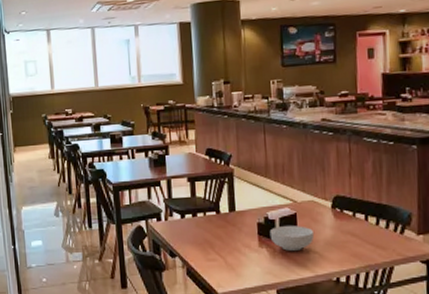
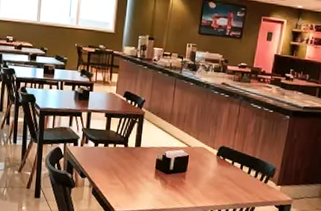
cereal bowl: present [269,226,315,251] -> none [165,164,200,186]

